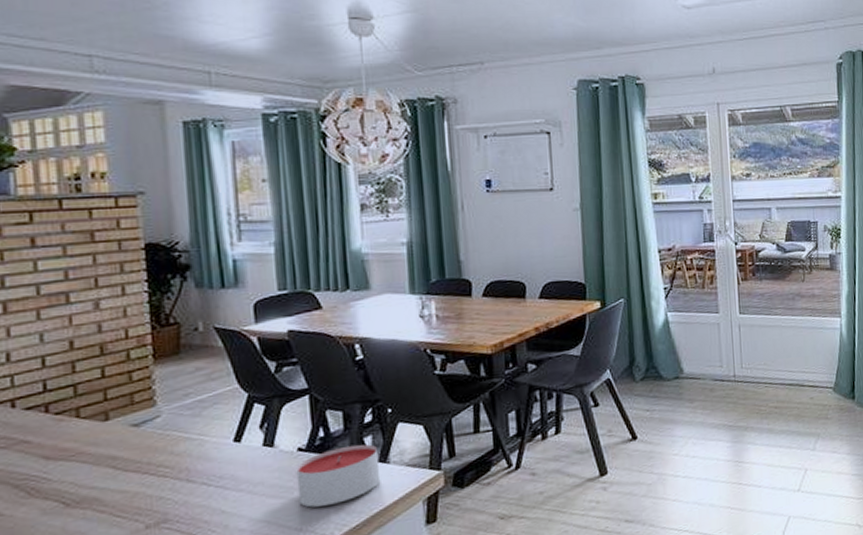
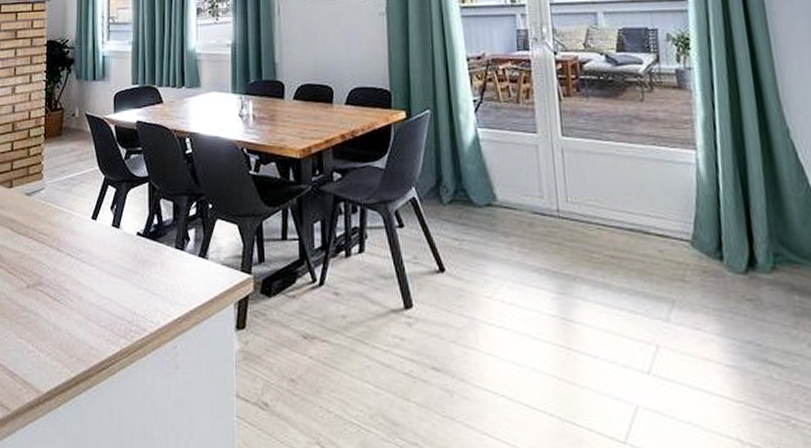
candle: present [296,444,381,508] -> none [134,236,200,293]

